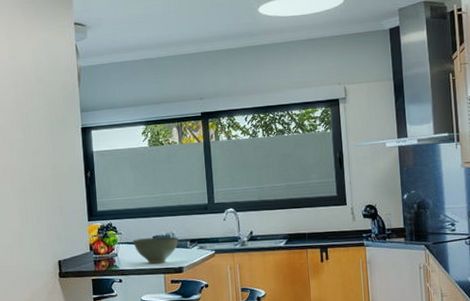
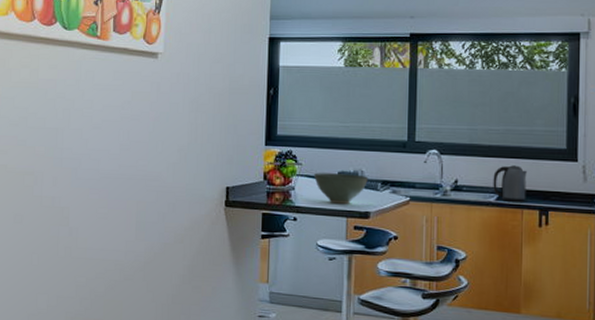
kettle: none [281,214,309,245] -> present [493,165,527,202]

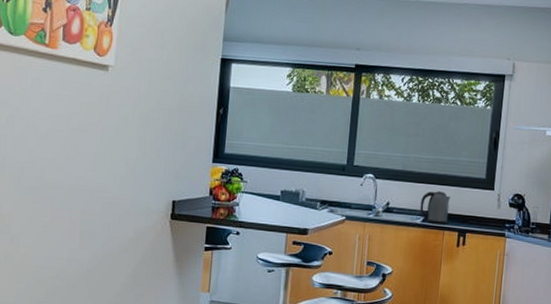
bowl: present [314,172,369,204] -> none [258,190,309,221]

